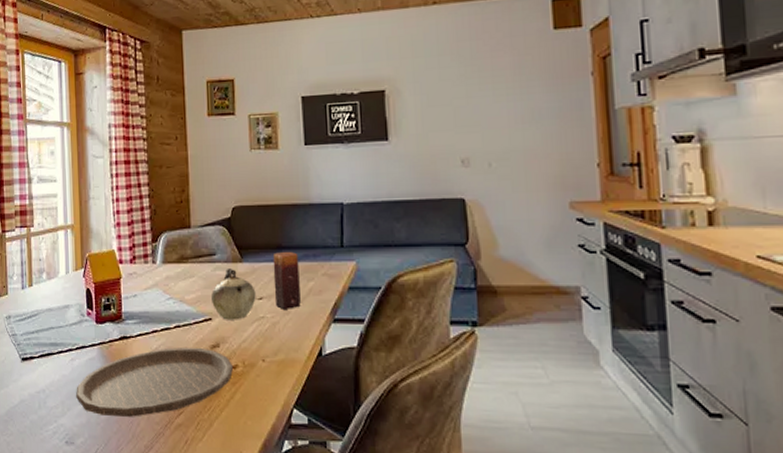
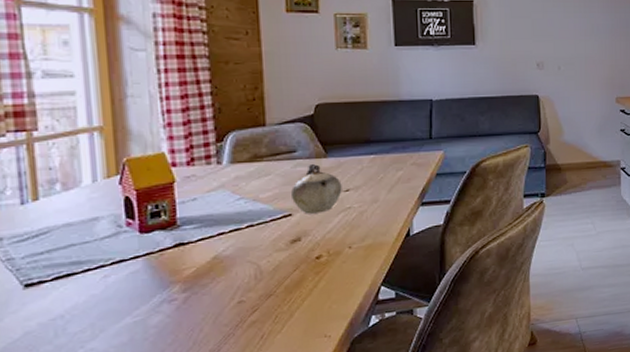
plate: present [75,347,234,417] -> none [111,243,318,330]
candle: present [272,252,302,311] -> none [360,145,390,200]

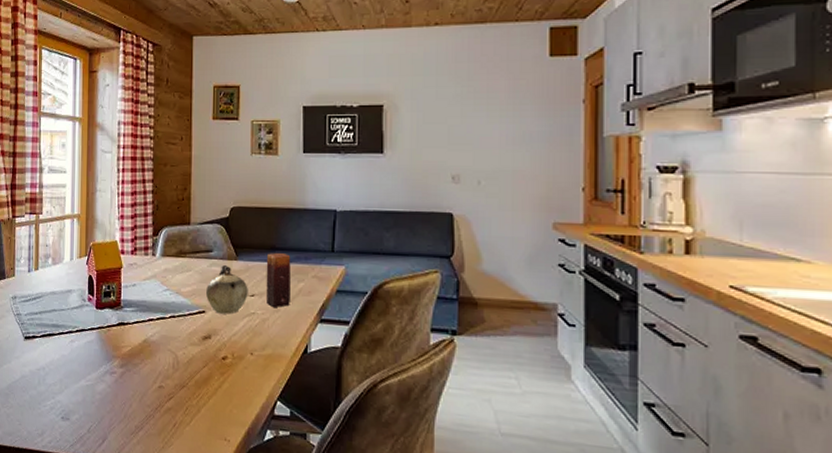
candle: none [360,145,390,200] -> present [265,253,292,309]

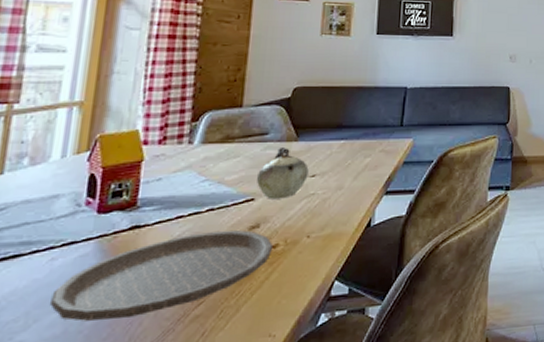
plate: none [73,336,223,399] -> present [49,229,274,321]
candle: present [265,253,292,309] -> none [328,131,358,186]

